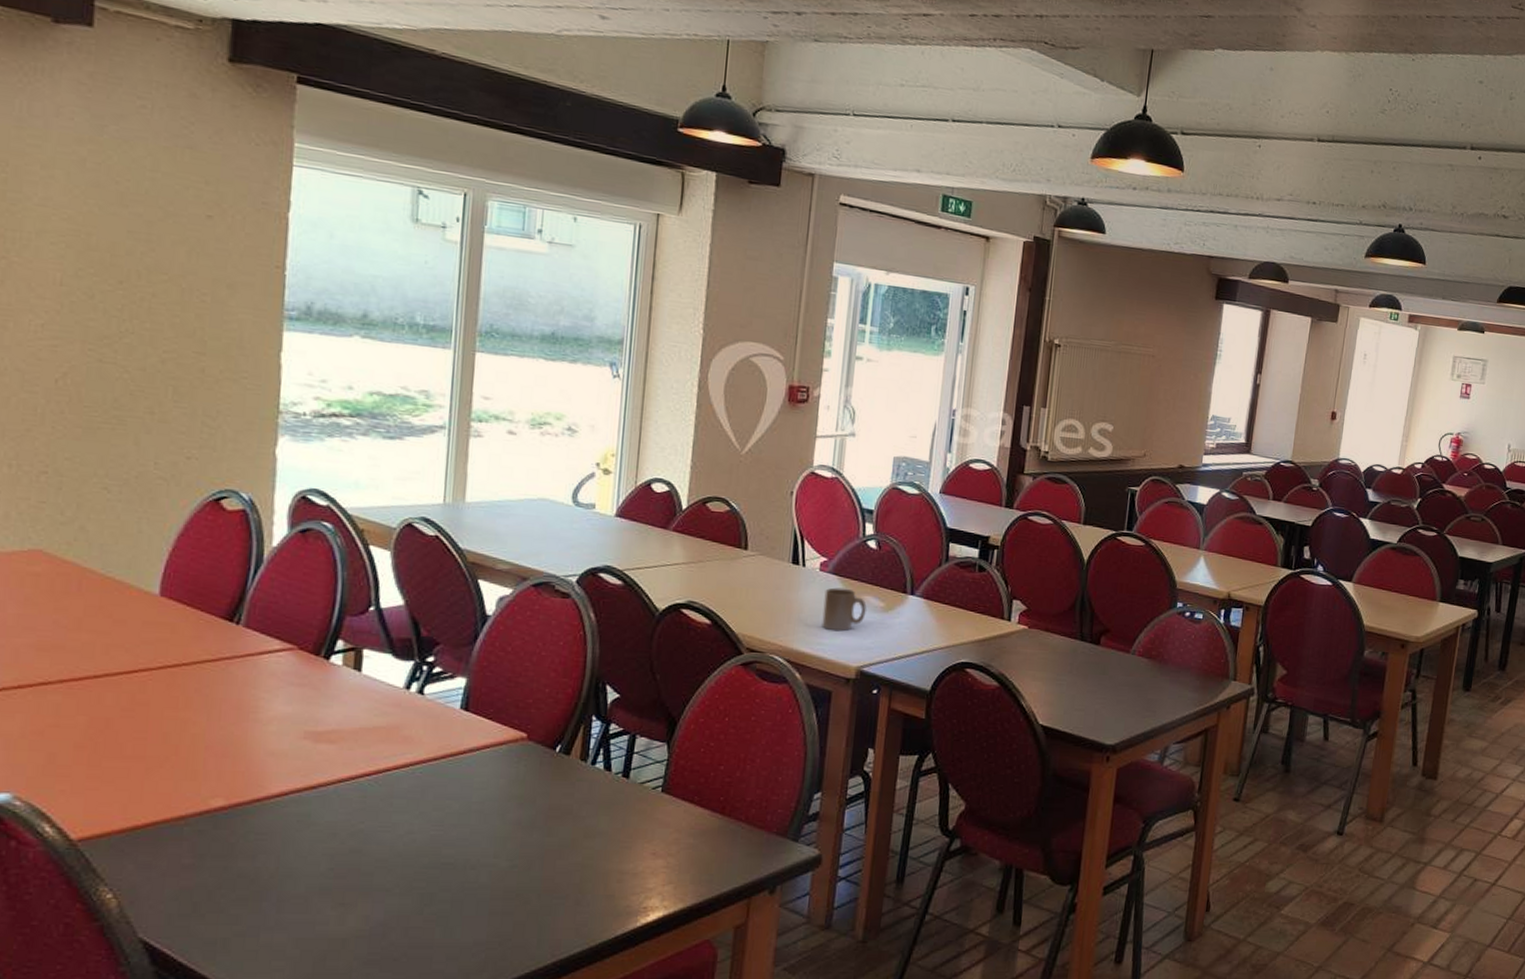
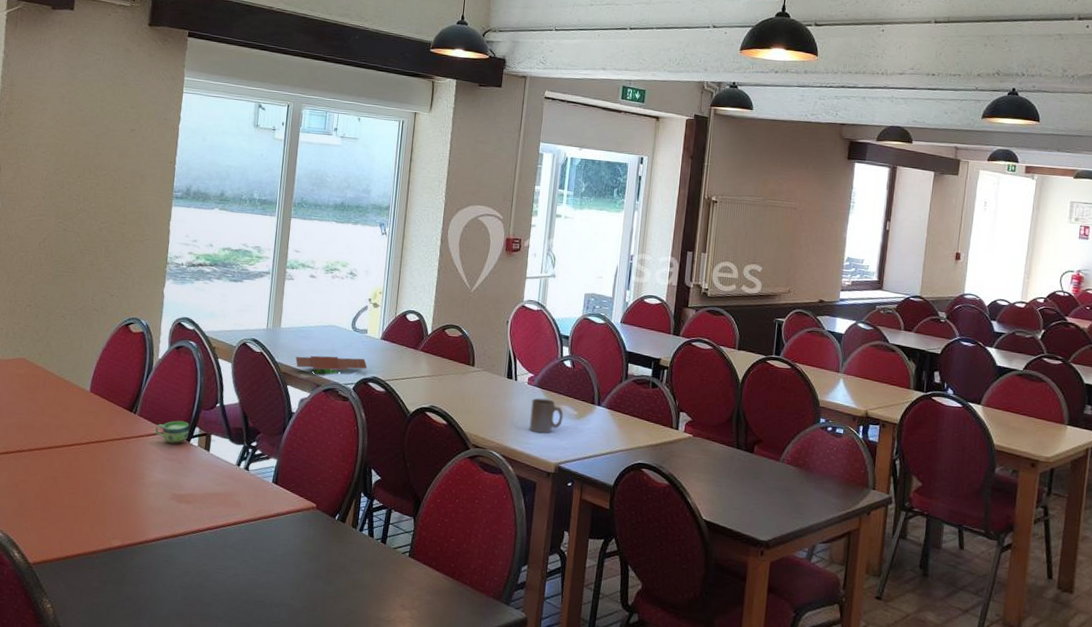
cup: none [271,631,328,664] -> present [154,420,189,445]
papers: none [489,539,596,564] -> present [295,355,367,374]

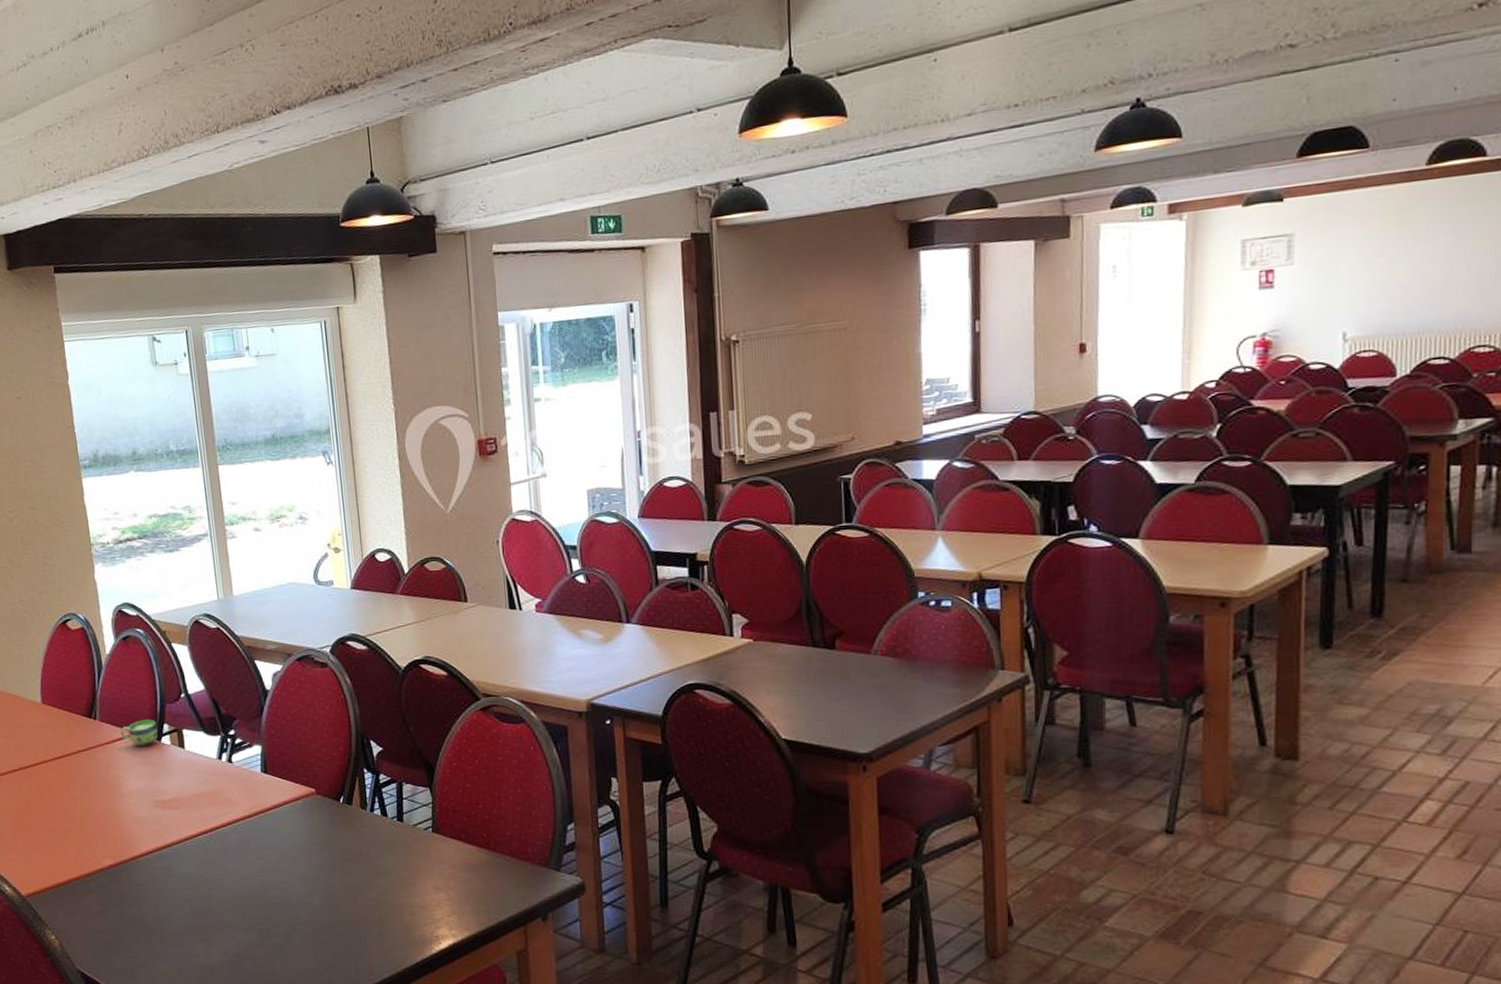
papers: present [295,355,367,374] -> none [257,614,341,642]
cup: present [529,398,563,434] -> none [544,625,587,668]

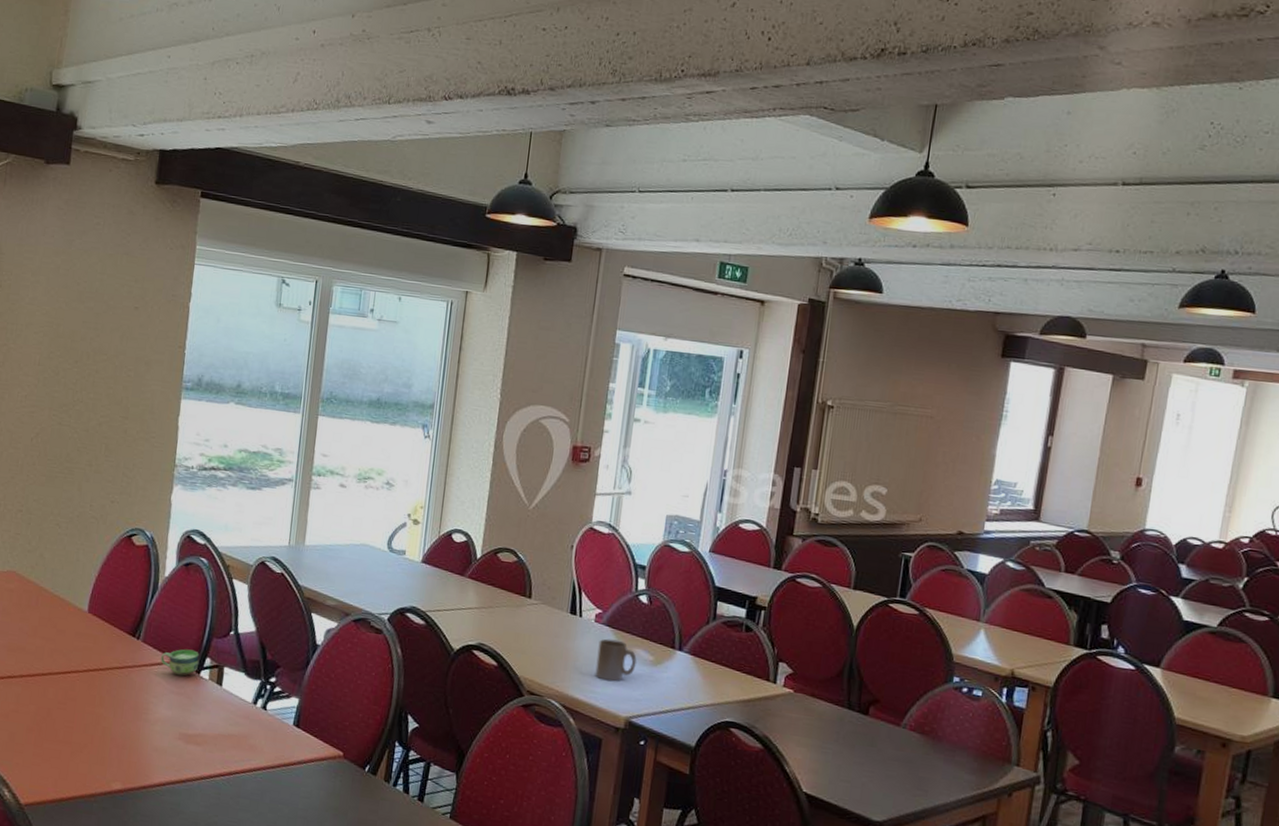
cup: none [544,625,587,668] -> present [595,638,637,682]

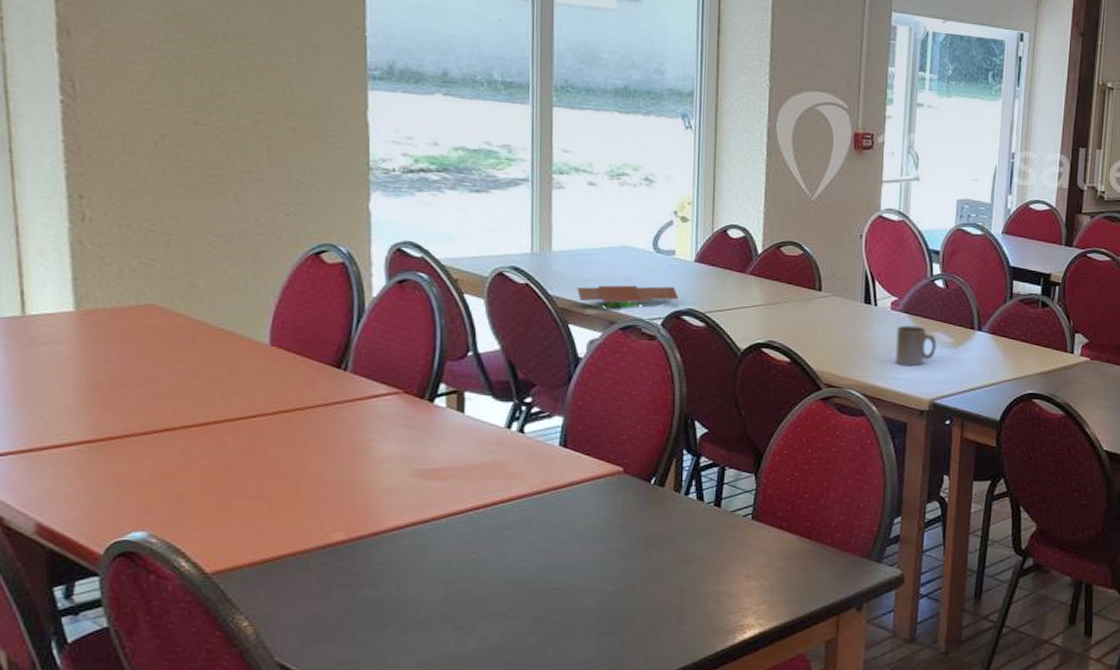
cup: present [160,649,199,677] -> none [378,376,432,407]
papers: none [321,579,405,602] -> present [577,285,678,309]

